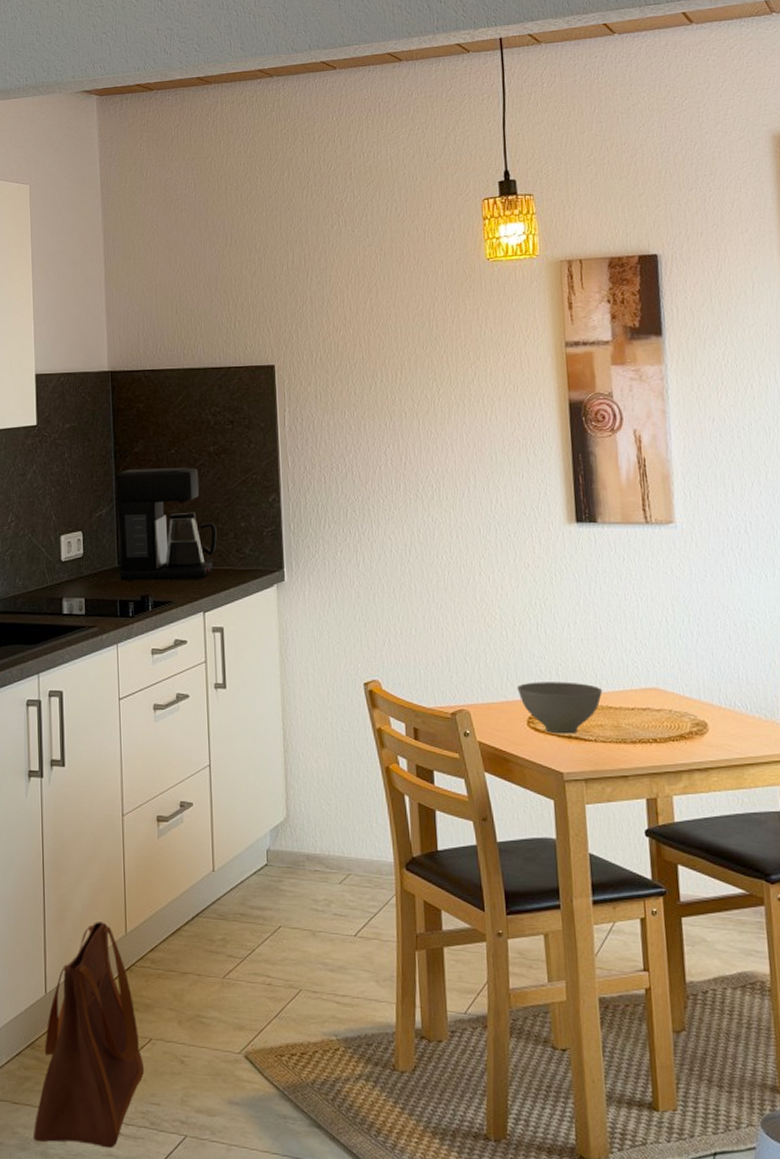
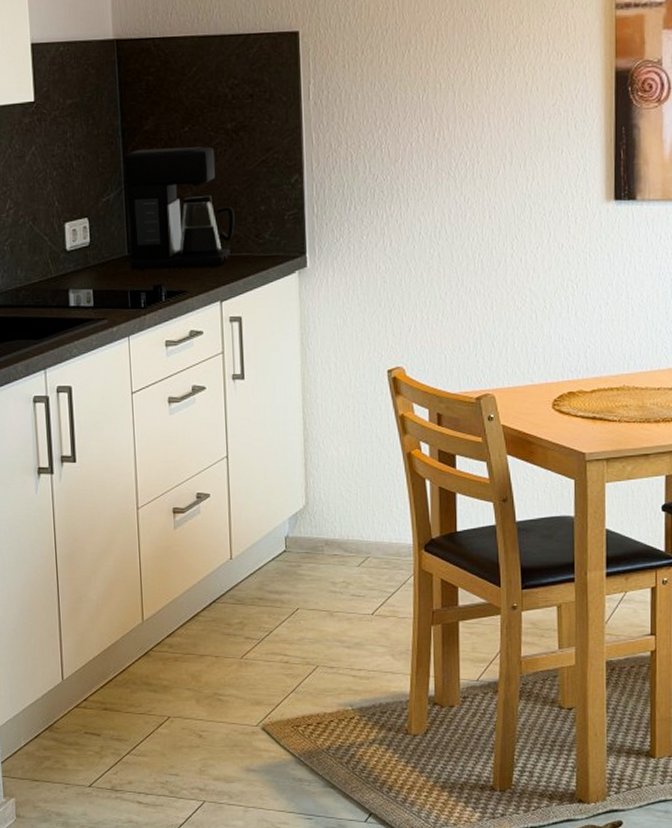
shopping bag: present [33,922,145,1149] -> none [54,611,164,816]
bowl: present [517,682,603,734] -> none [544,363,630,416]

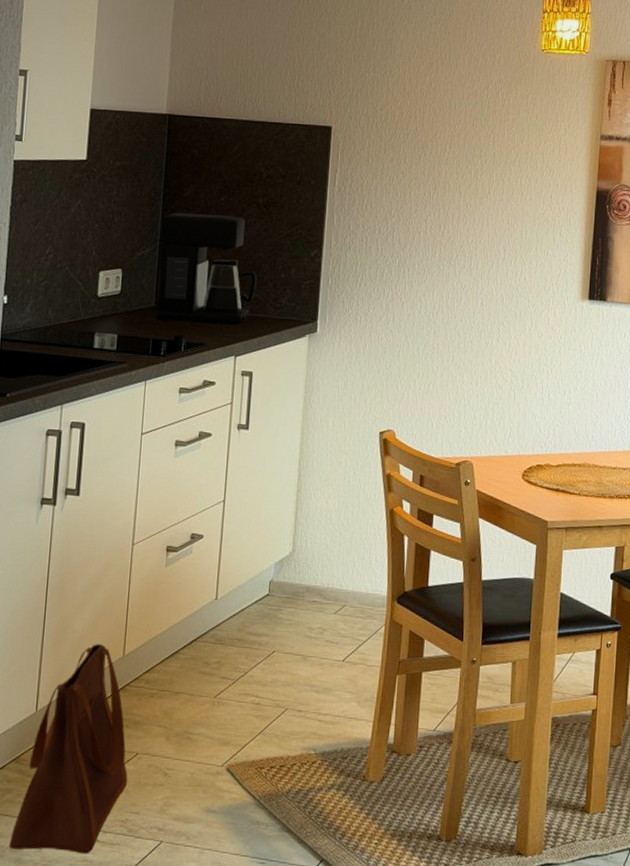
shopping bag: none [54,611,164,816] -> present [8,644,128,854]

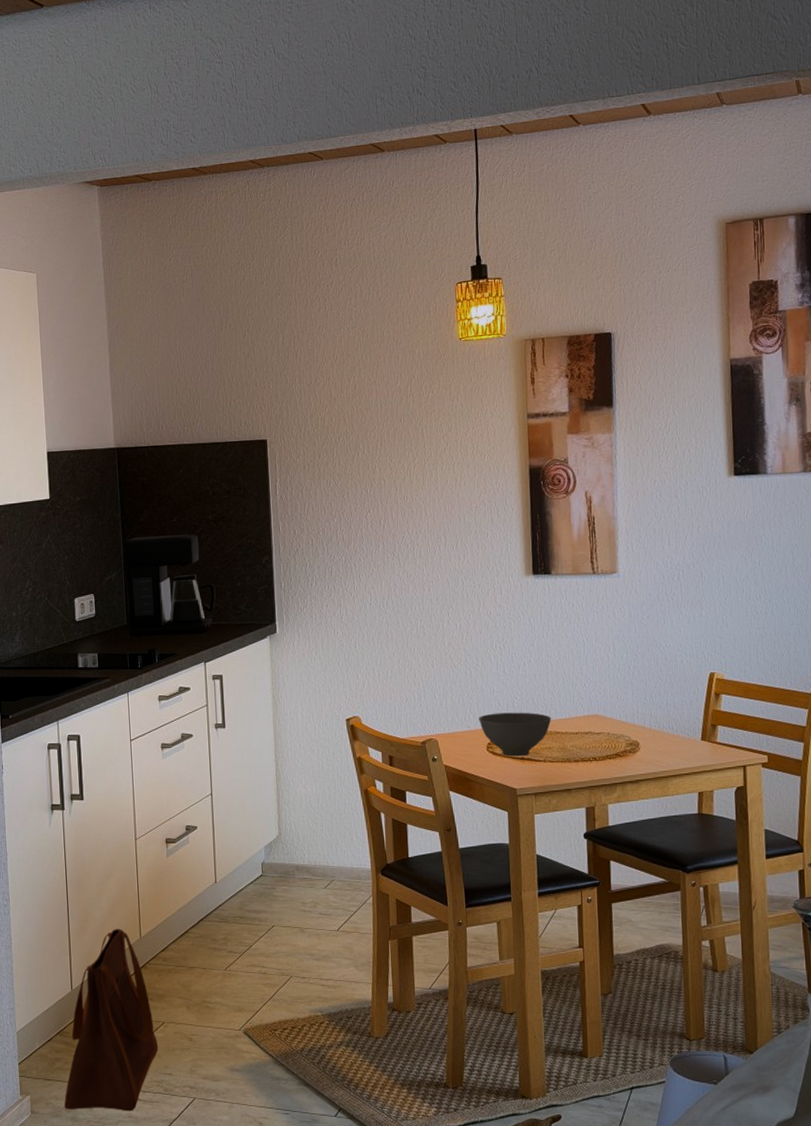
bowl: none [517,439,592,488] -> present [479,712,552,757]

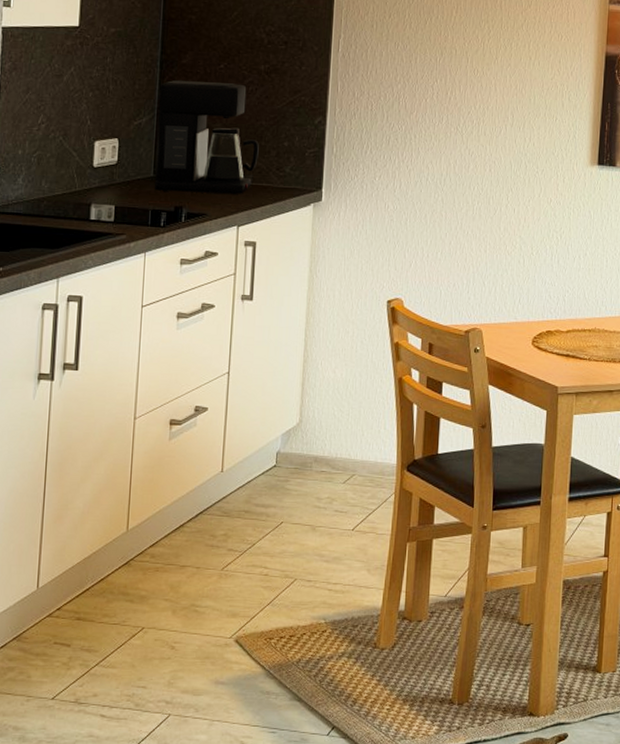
shopping bag: present [64,929,159,1112] -> none [11,519,134,730]
bowl: present [479,712,552,757] -> none [527,306,601,353]

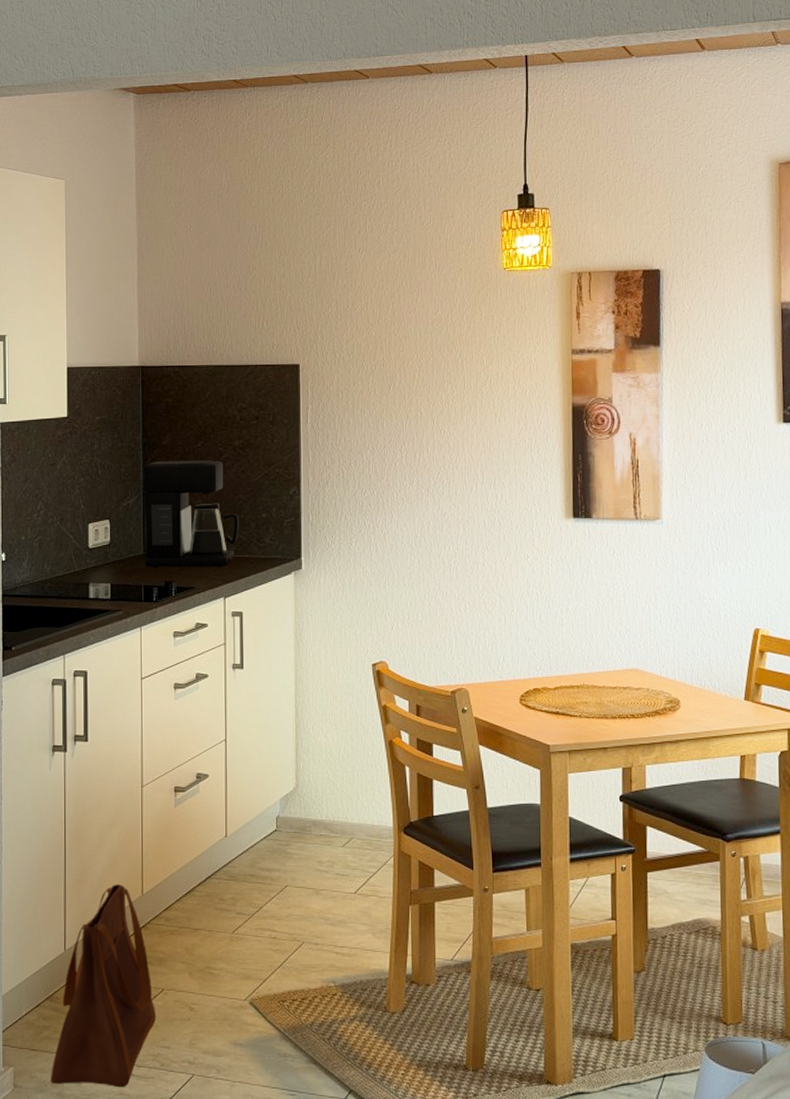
shopping bag: none [11,519,134,730] -> present [50,884,157,1088]

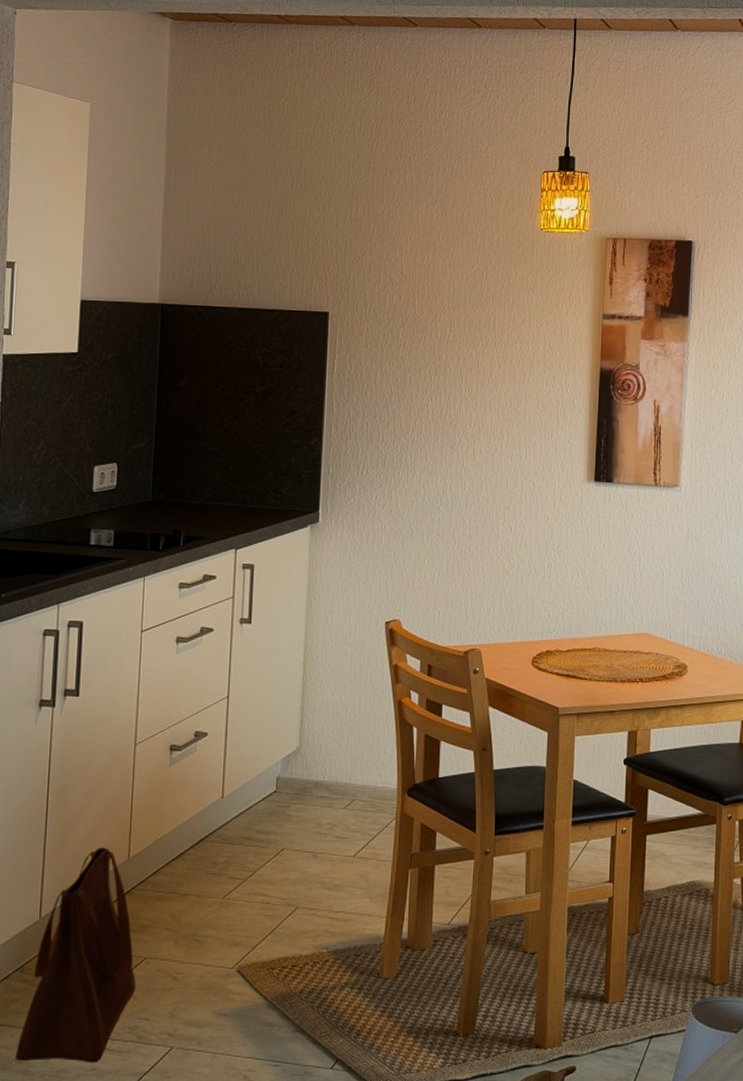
coffee maker: present [143,460,239,568] -> none [152,403,256,518]

